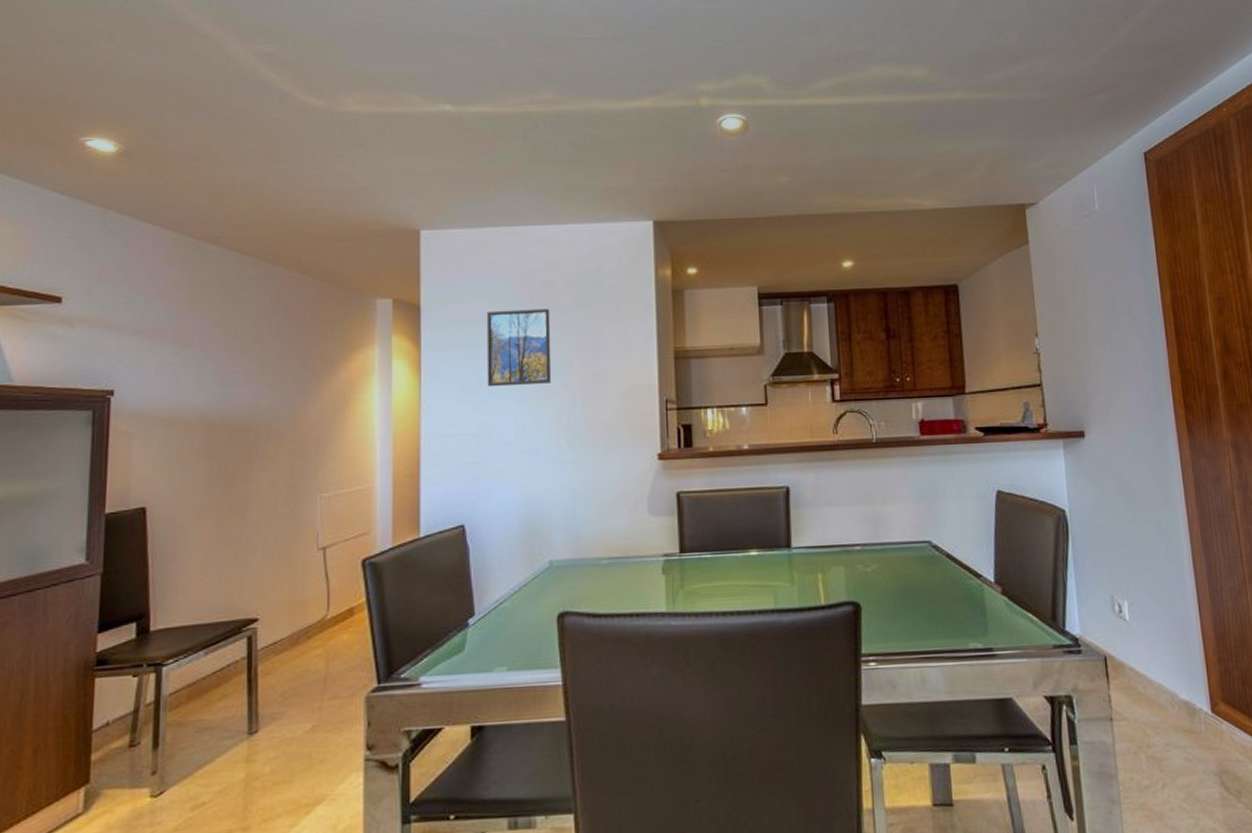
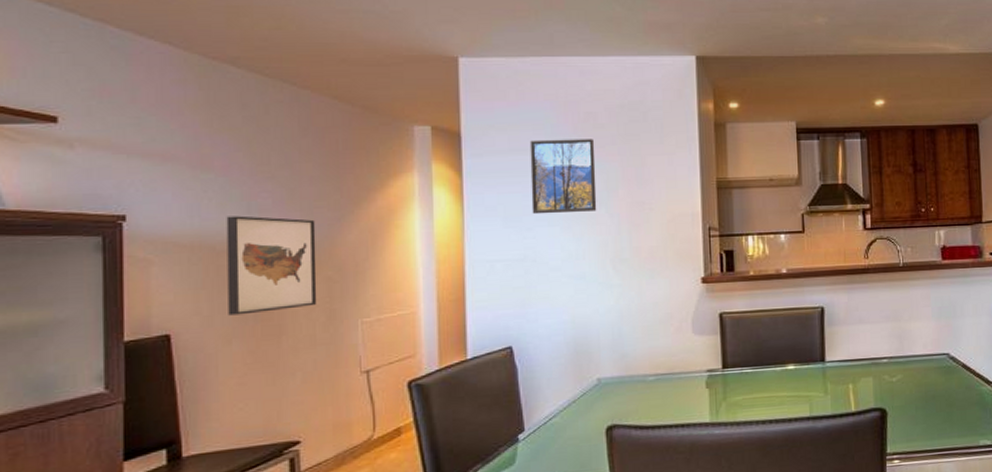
wall art: none [199,390,282,489] -> present [226,215,317,316]

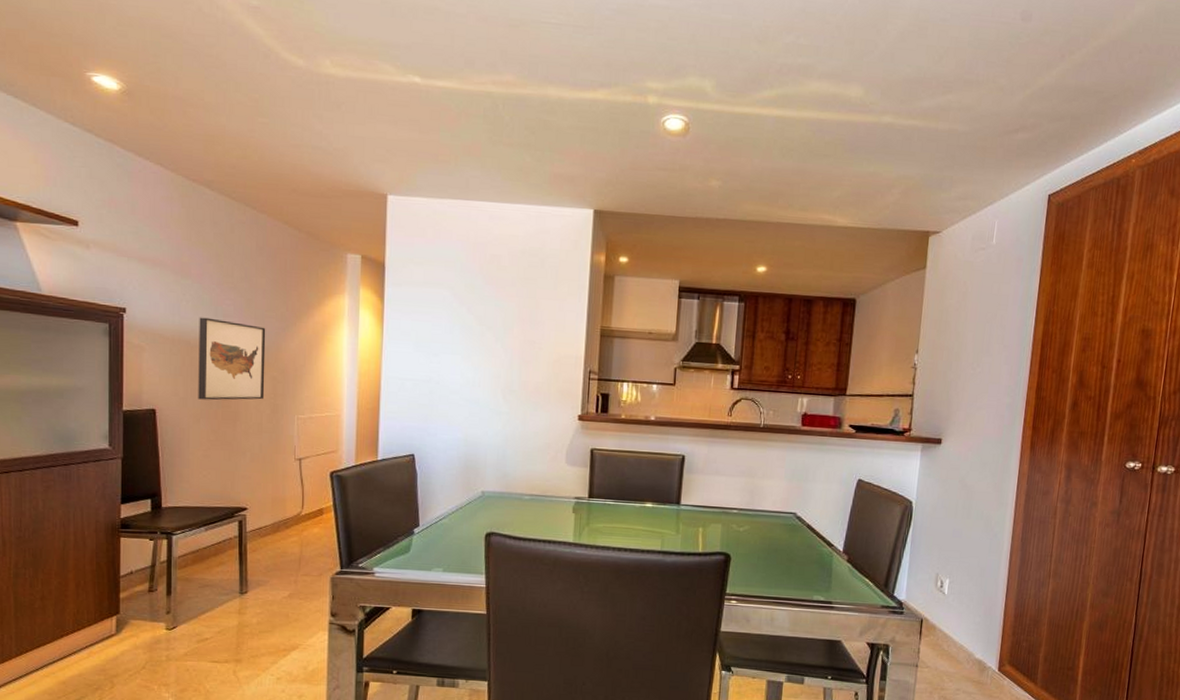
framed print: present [529,139,597,215] -> none [439,275,497,345]

